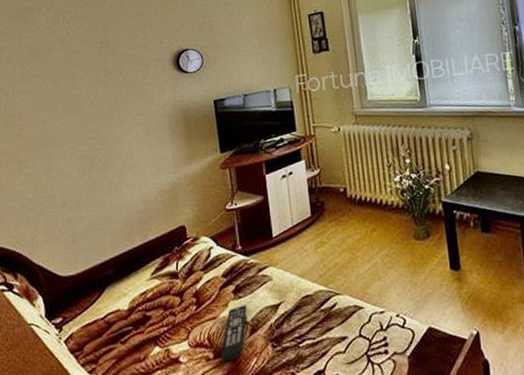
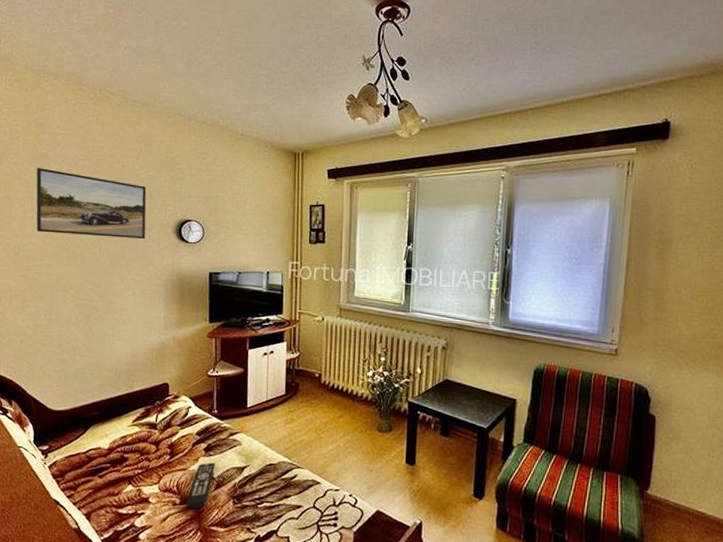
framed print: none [21,20,143,87] -> present [36,168,147,239]

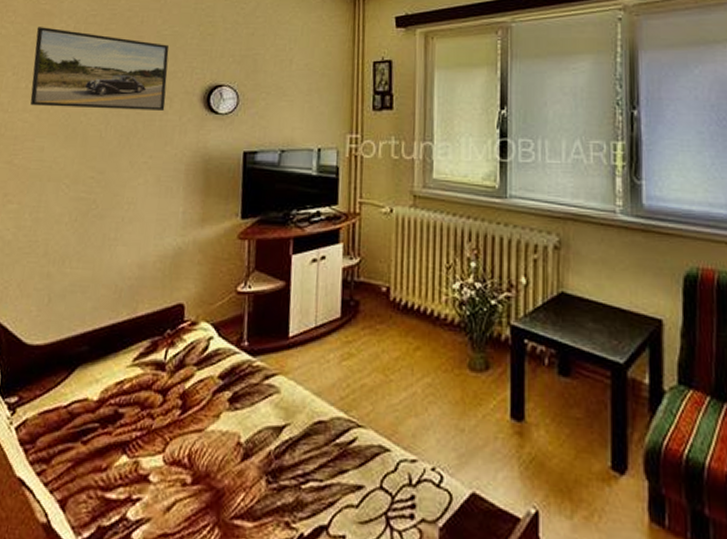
remote control: present [186,462,215,509] -> none [201,419,243,492]

